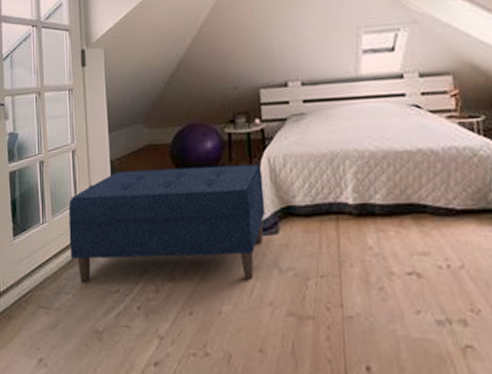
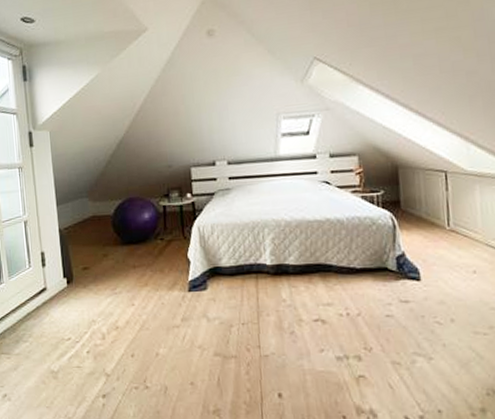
bench: present [68,164,266,284] -> none [23,232,196,333]

